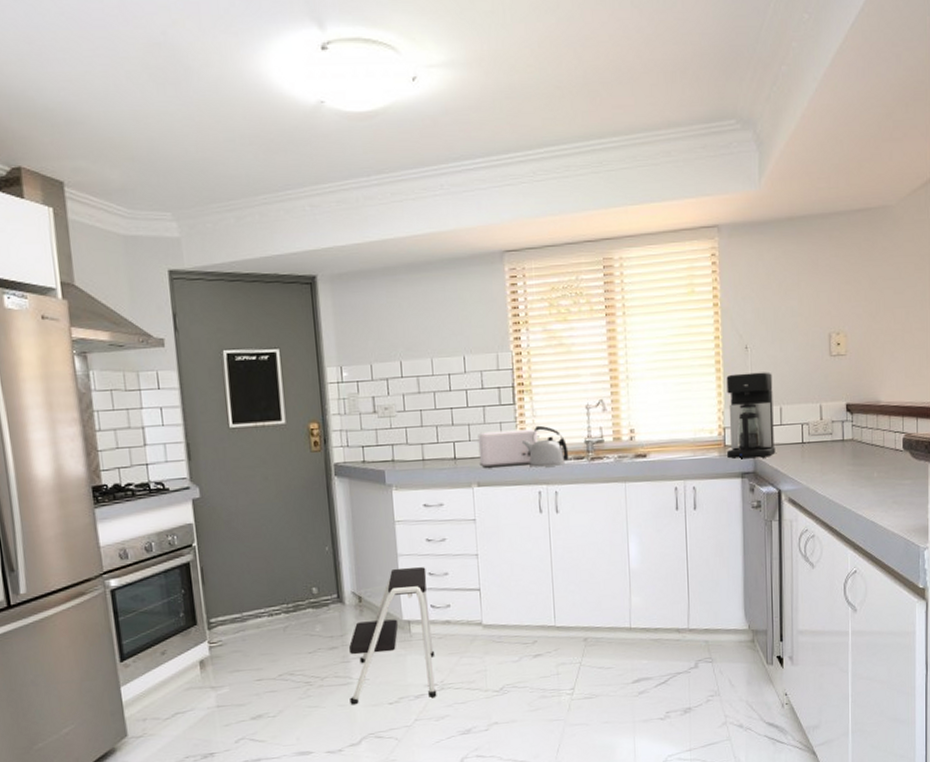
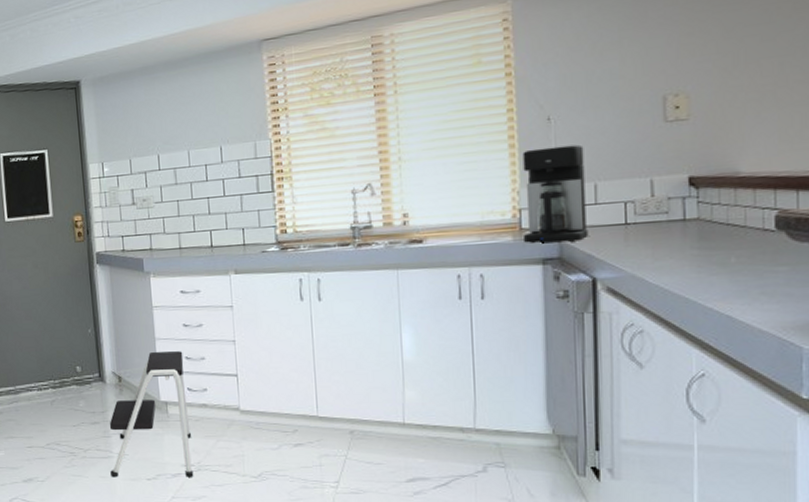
toaster: present [477,428,539,469] -> none [234,215,300,257]
kettle: present [521,425,569,468] -> none [280,212,333,255]

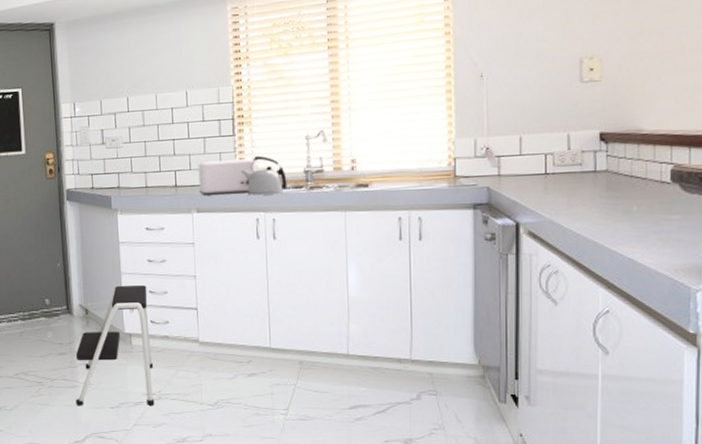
toaster: none [234,215,300,257] -> present [198,158,258,197]
kettle: none [280,212,333,255] -> present [240,155,287,196]
coffee maker: present [522,144,589,244] -> none [456,100,514,191]

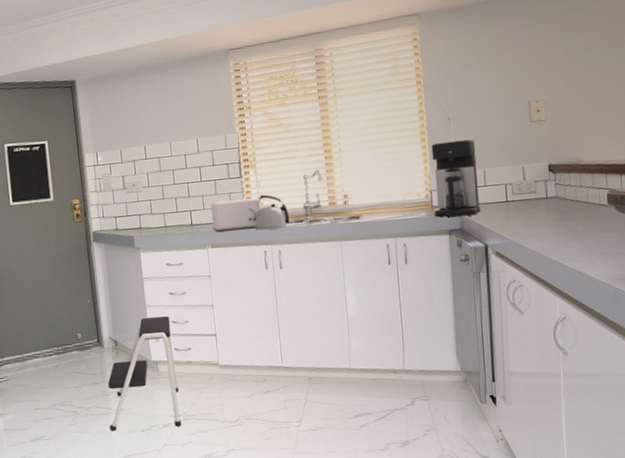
coffee maker: none [456,100,514,191] -> present [431,139,481,219]

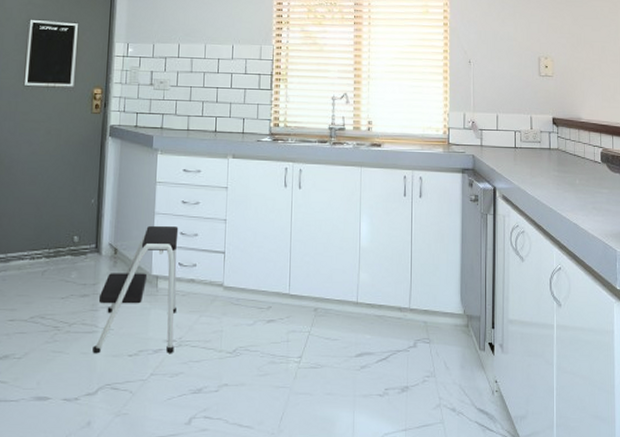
toaster: present [210,197,264,233] -> none [236,111,290,145]
kettle: present [248,194,290,231] -> none [274,110,314,148]
coffee maker: present [431,139,481,219] -> none [449,83,492,157]

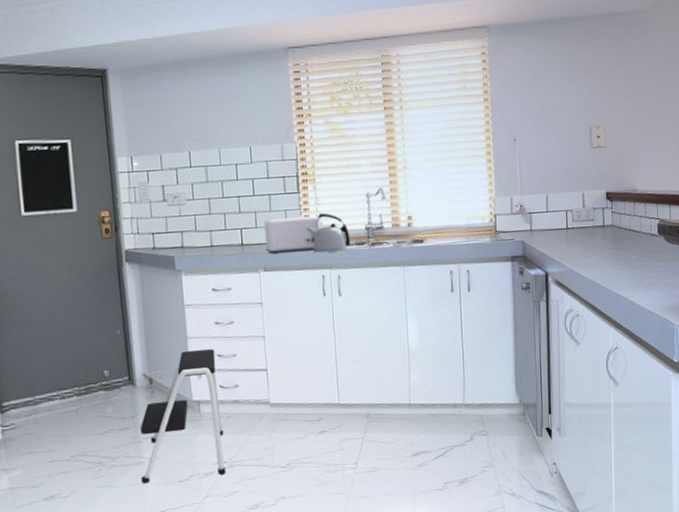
toaster: none [236,111,290,145] -> present [263,216,323,255]
kettle: none [274,110,314,148] -> present [305,212,351,253]

